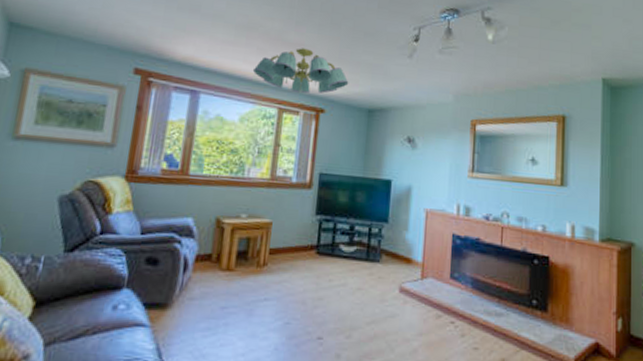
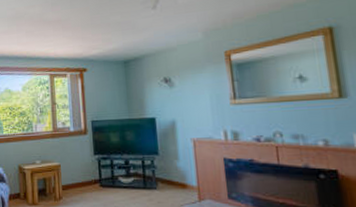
chandelier: present [252,48,349,94] -> none [25,22,103,60]

